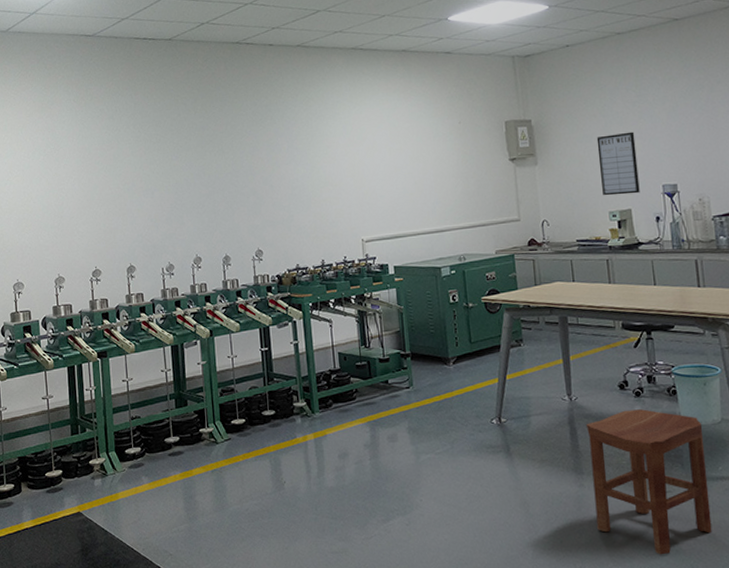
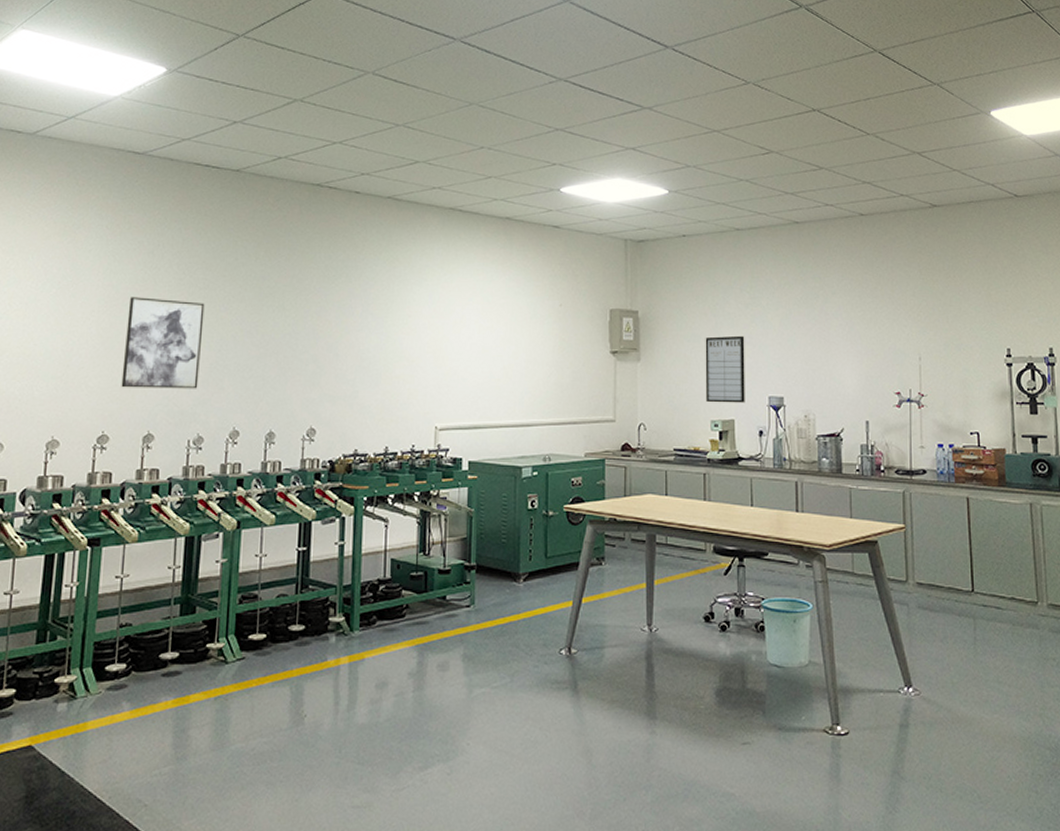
wall art: none [100,154,164,231] -> present [121,297,205,389]
stool: present [585,409,713,555] -> none [664,646,790,818]

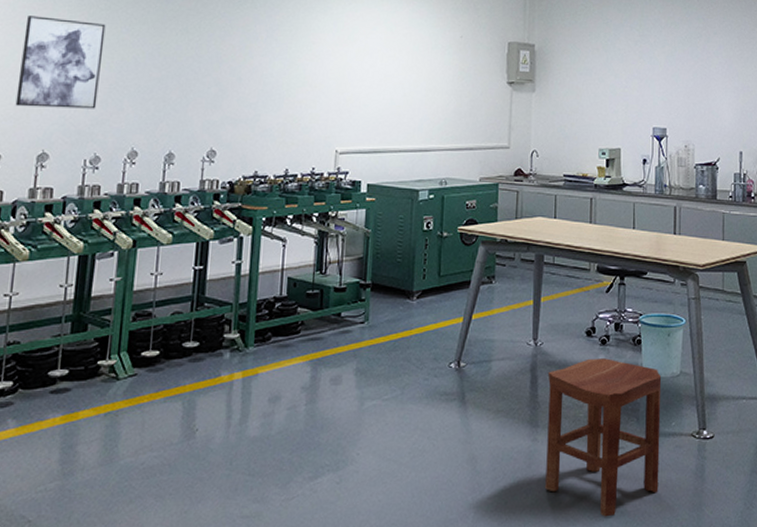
stool: none [664,646,790,818] -> present [544,358,662,517]
writing board: present [705,335,745,403] -> none [595,70,633,133]

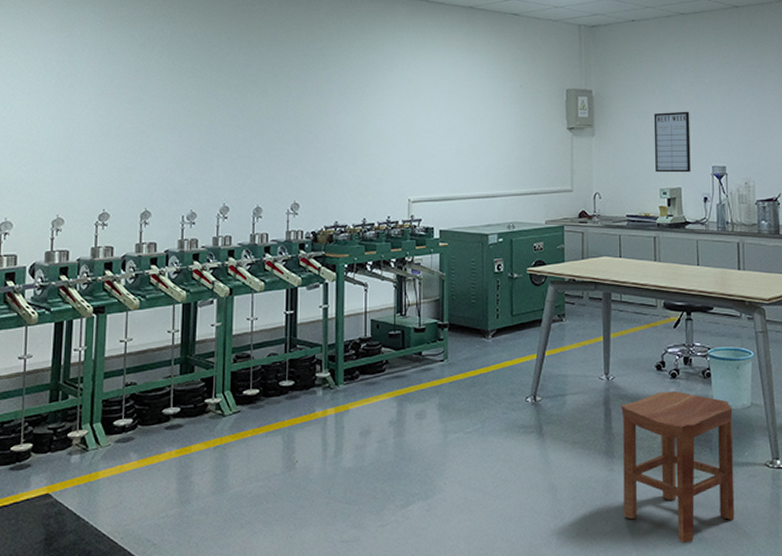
wall art: present [15,16,106,109] -> none [119,86,194,169]
writing board: none [595,70,633,133] -> present [654,111,691,173]

